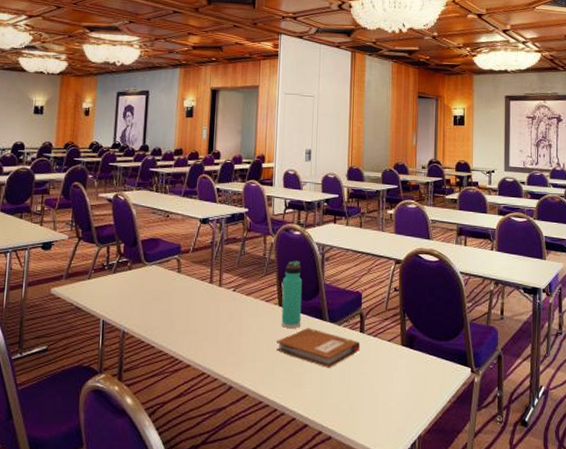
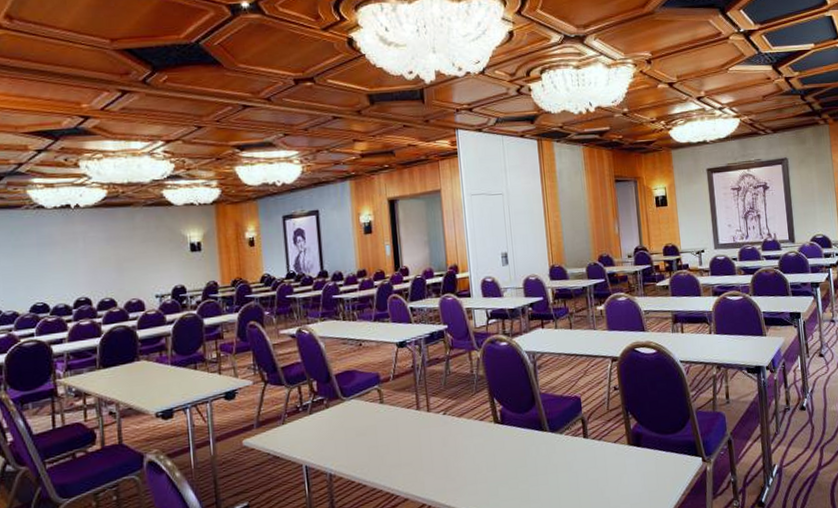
notebook: present [275,328,361,369] -> none [496,441,586,480]
thermos bottle: present [281,260,303,328] -> none [495,372,521,445]

